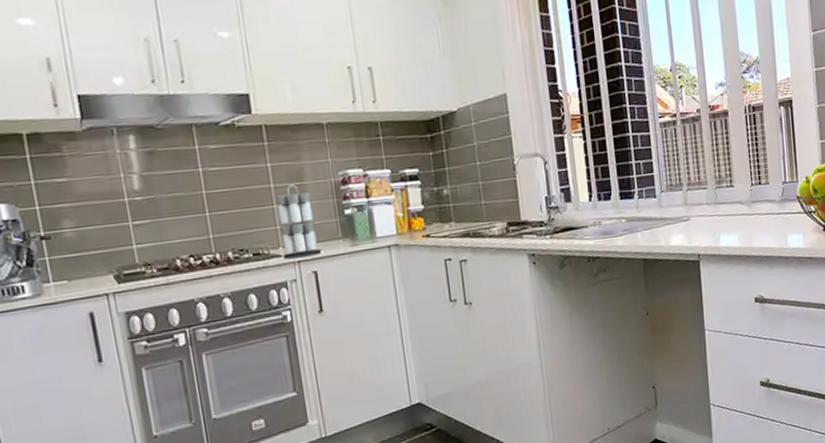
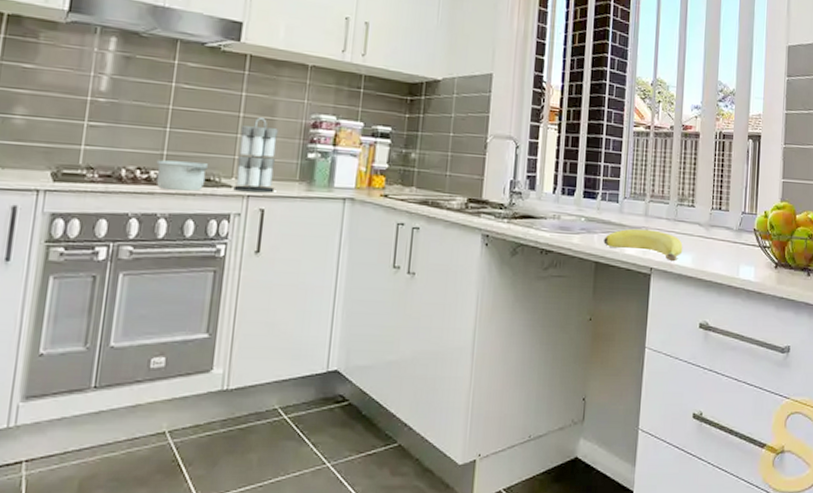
cooking pot: none [205,239,256,271] -> present [156,160,209,192]
banana: none [647,217,728,245] -> present [603,228,683,262]

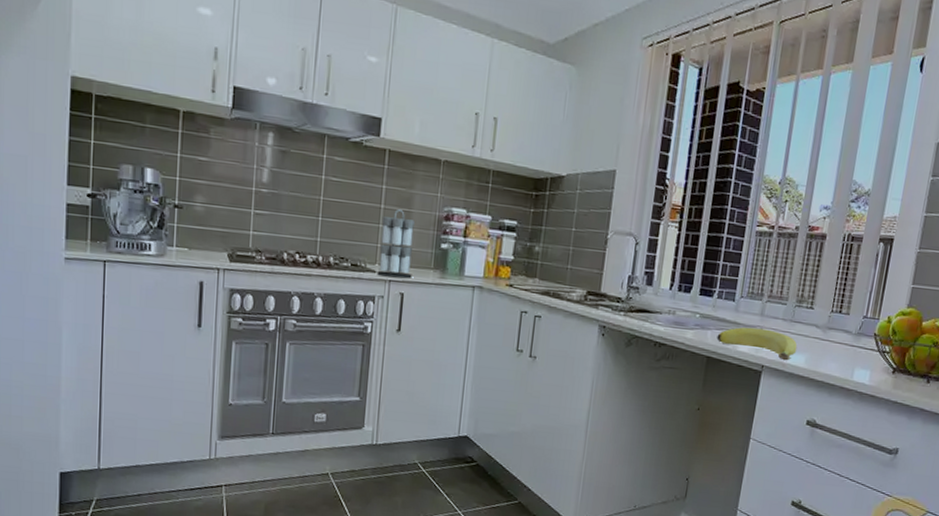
cooking pot: present [156,160,209,192] -> none [312,246,356,275]

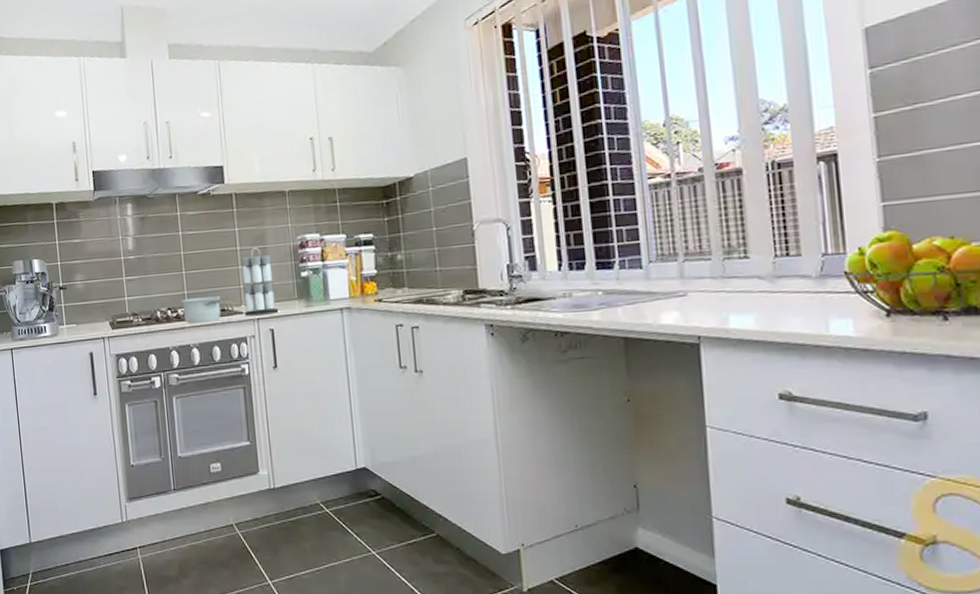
cooking pot: none [312,246,356,275] -> present [181,296,221,324]
banana: present [716,327,798,361] -> none [630,292,740,326]

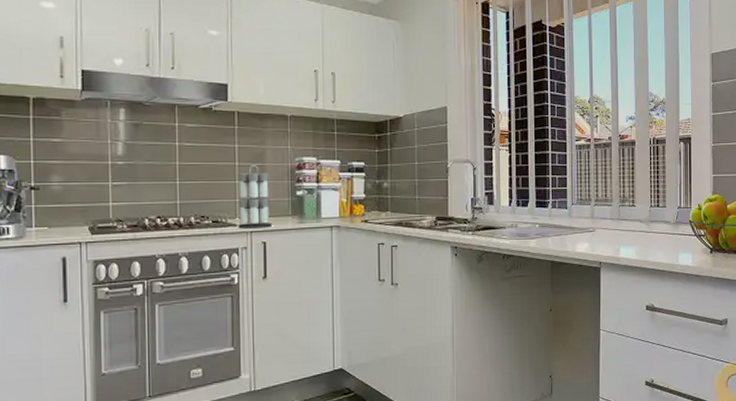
cooking pot: present [181,296,221,324] -> none [172,208,216,233]

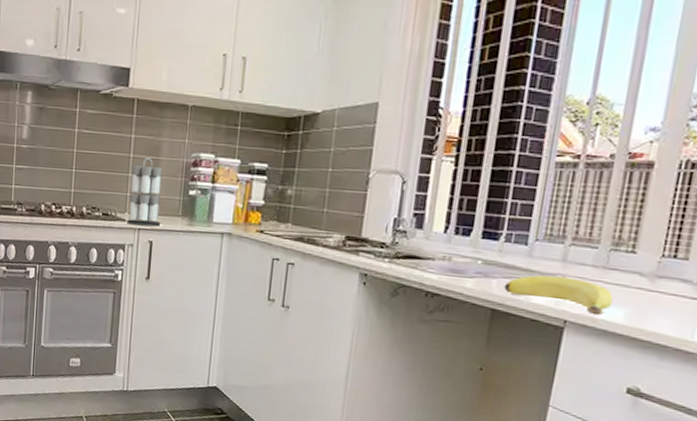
banana: none [557,229,627,255] -> present [504,275,614,316]

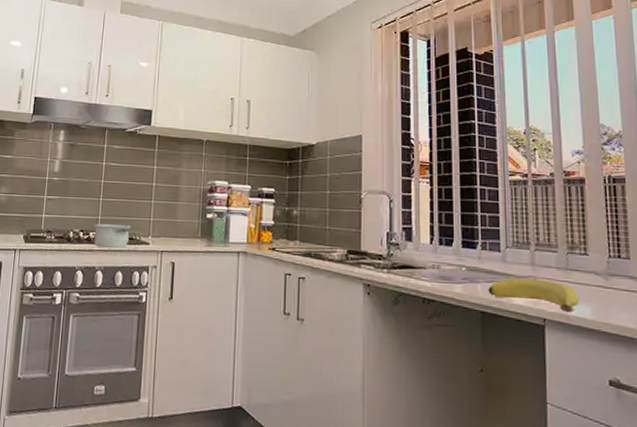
cooking pot: none [66,197,107,224] -> present [94,223,132,248]
spice rack: present [127,158,163,227] -> none [150,186,182,249]

